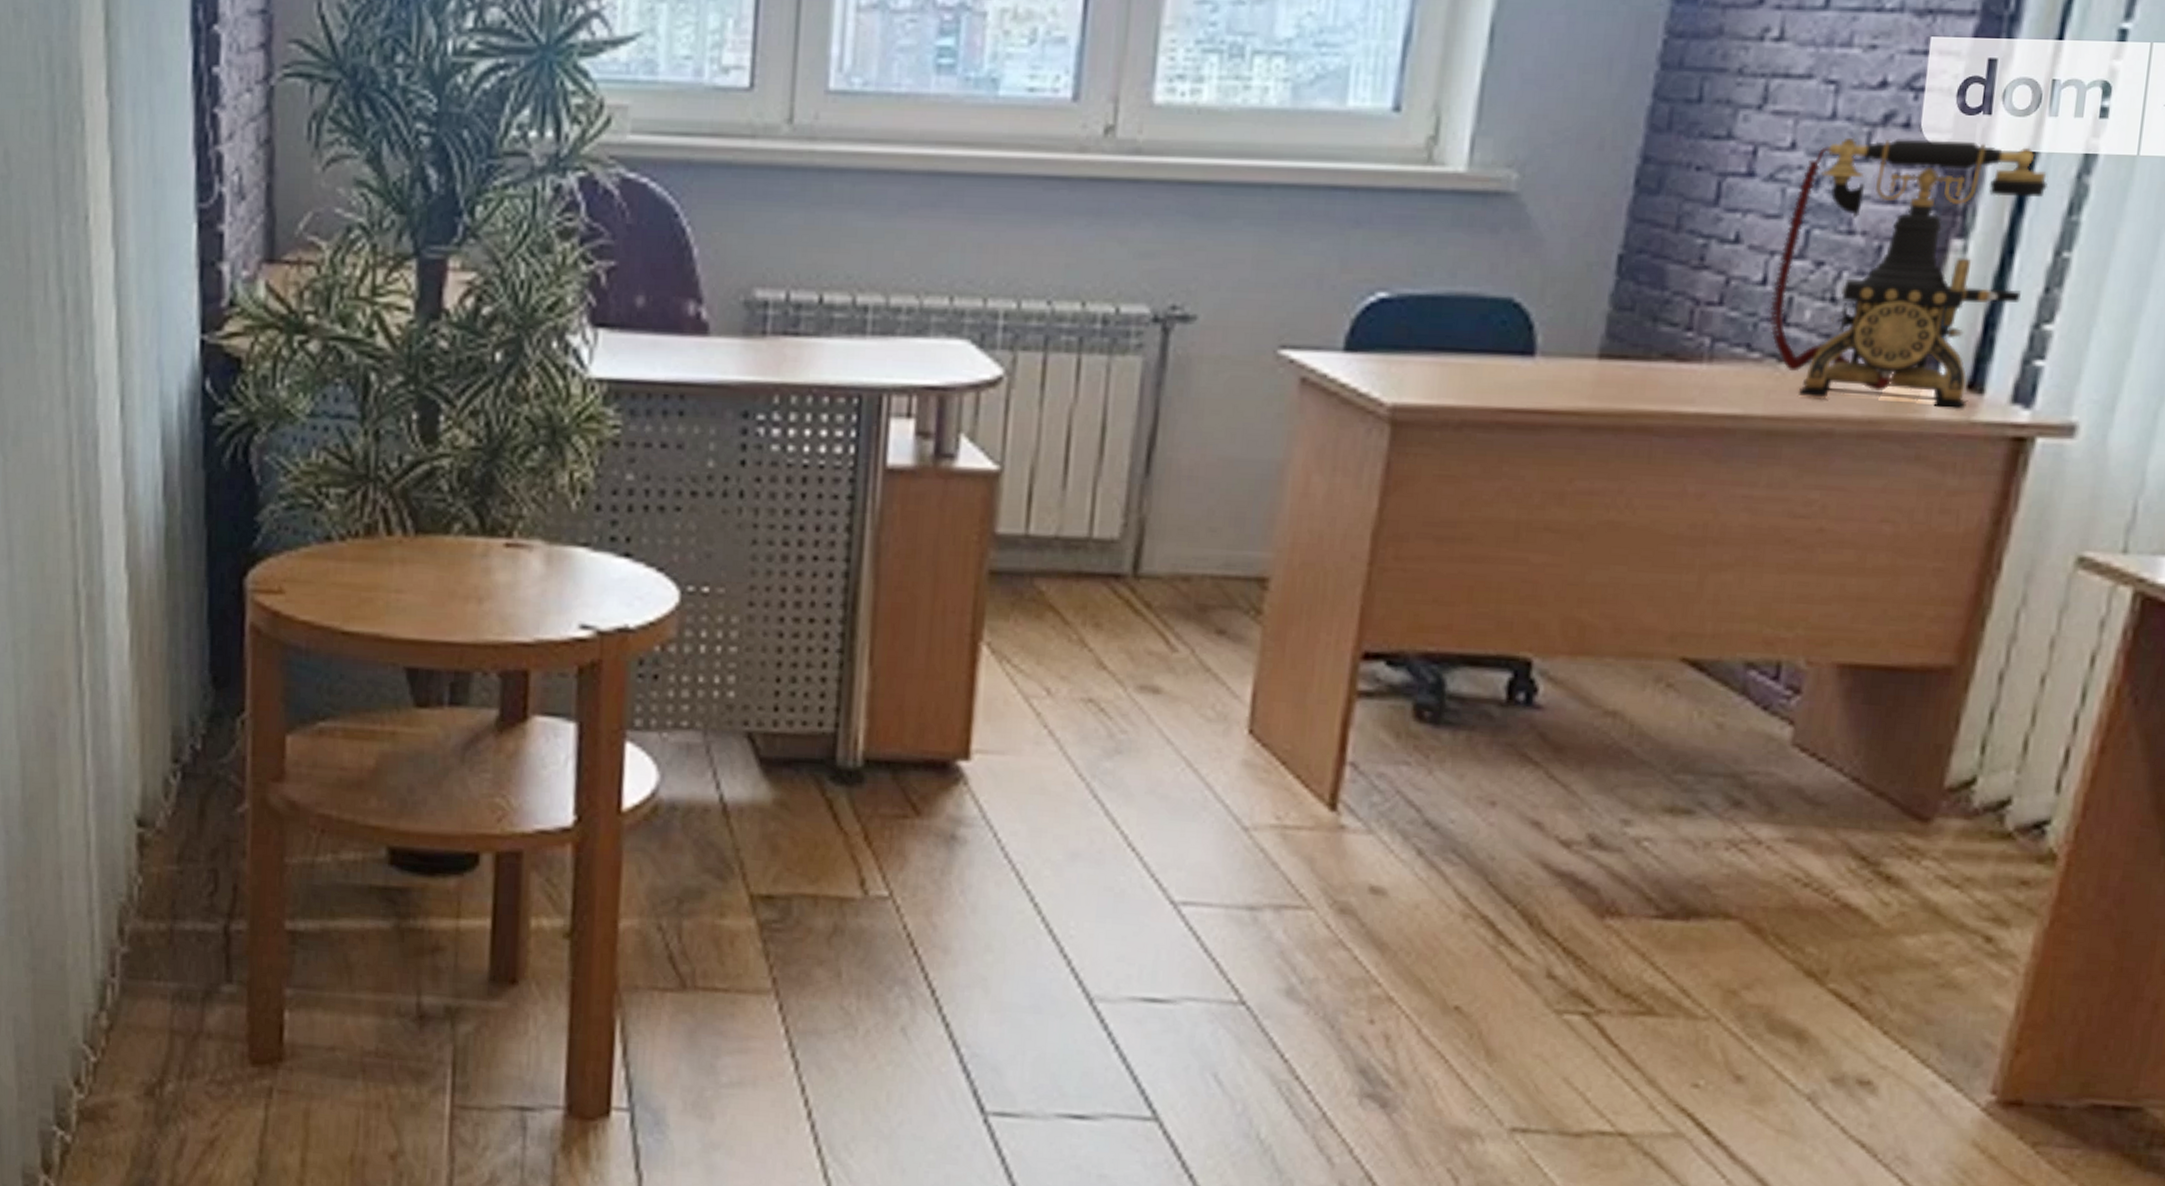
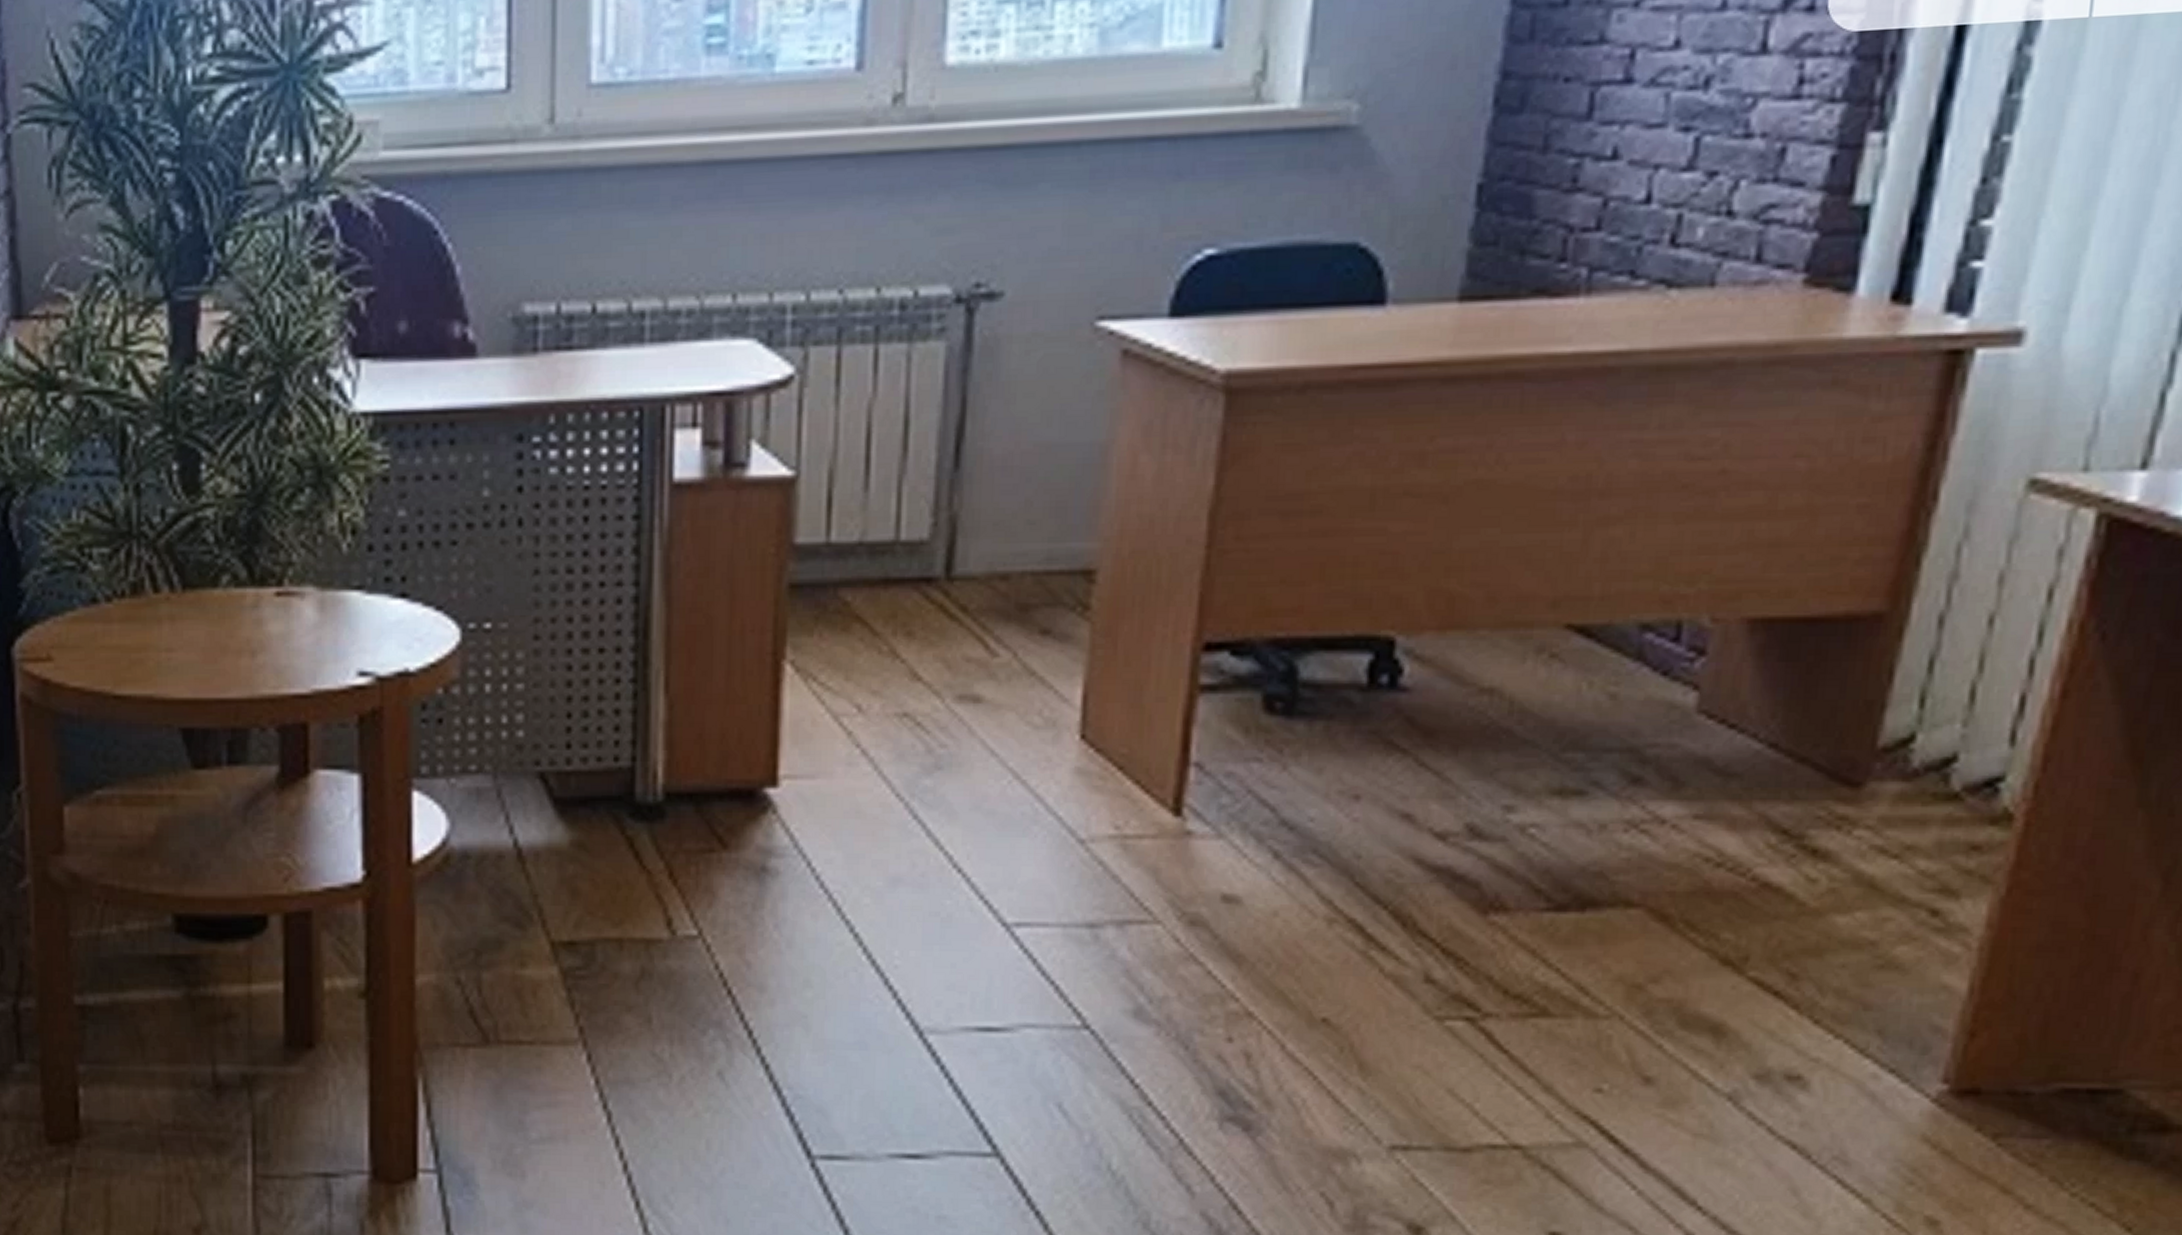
telephone: present [1769,138,2049,411] -> none [1655,20,1983,327]

